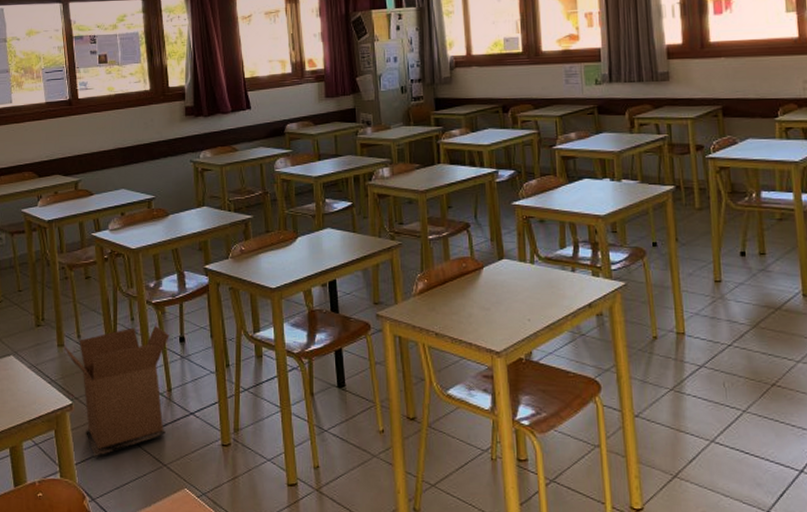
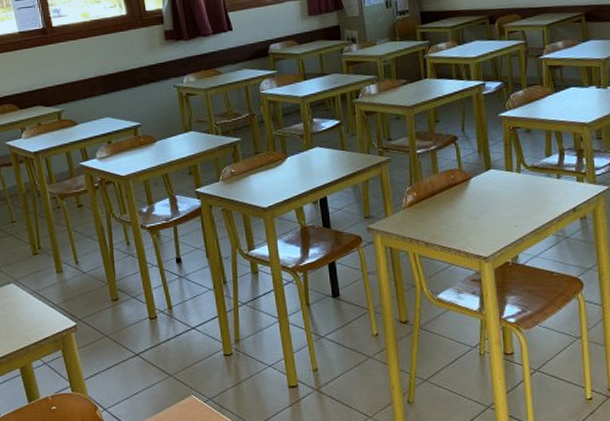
cardboard box: present [64,325,169,456] -> none [63,248,169,371]

